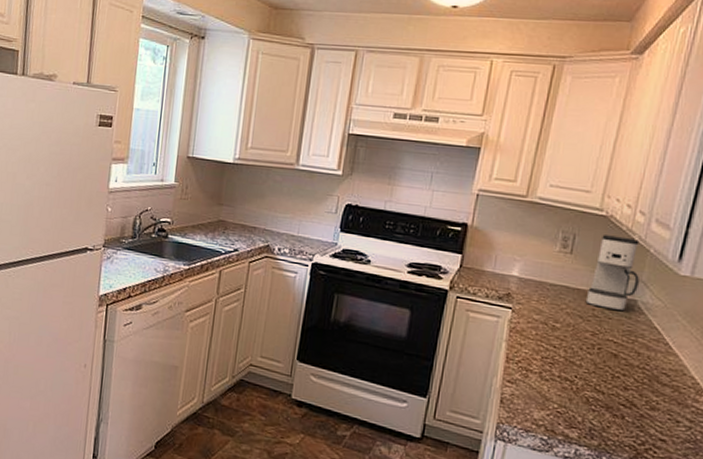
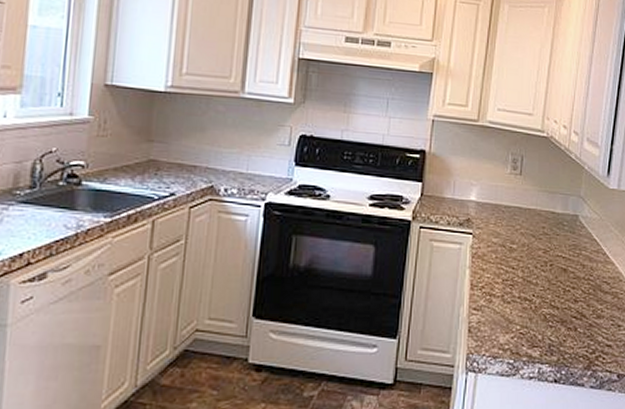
coffee maker: present [585,235,640,312] -> none [536,155,578,227]

